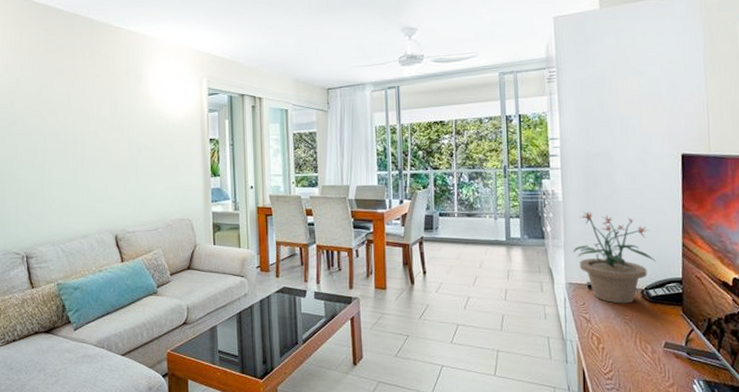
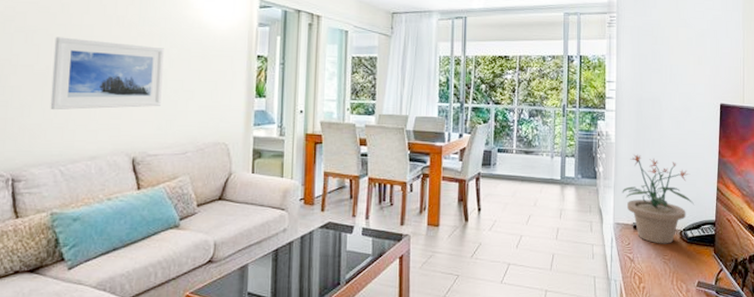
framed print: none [47,135,134,198] -> present [50,37,164,110]

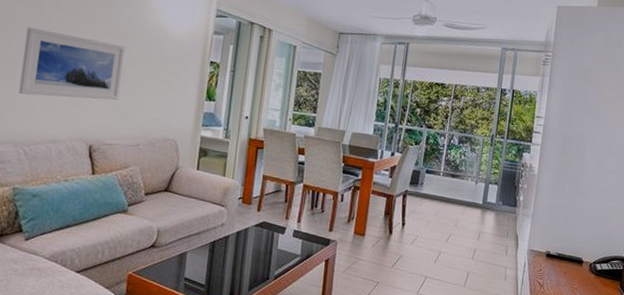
potted plant: present [622,154,694,244] -> none [539,187,606,274]

